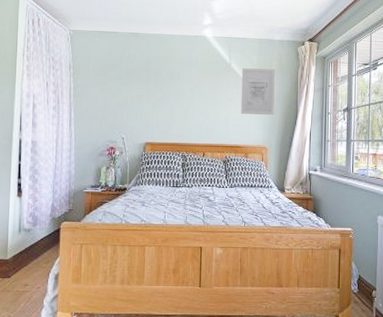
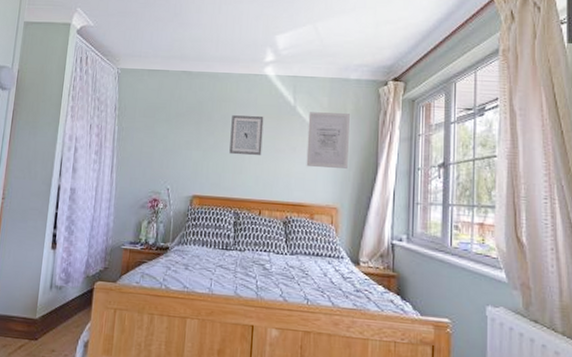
wall art: none [176,72,204,107] -> present [229,115,264,156]

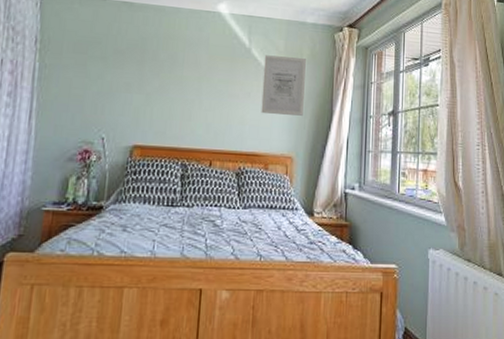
wall art: present [229,115,264,156] -> none [177,55,216,102]

